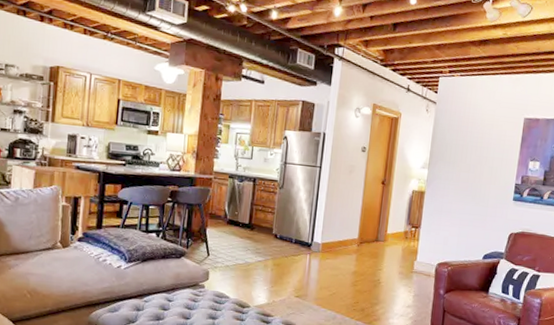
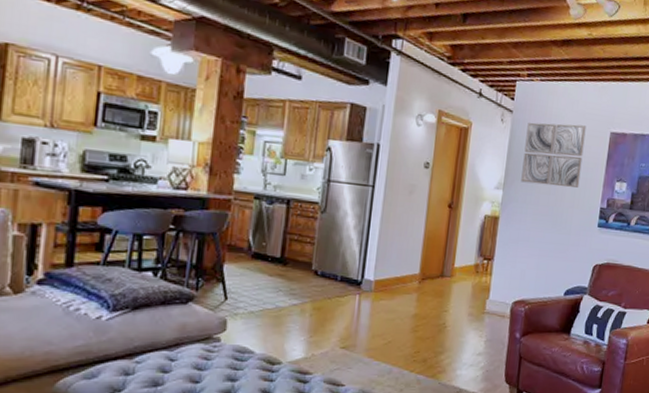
wall art: none [444,111,502,167] -> present [521,122,586,188]

